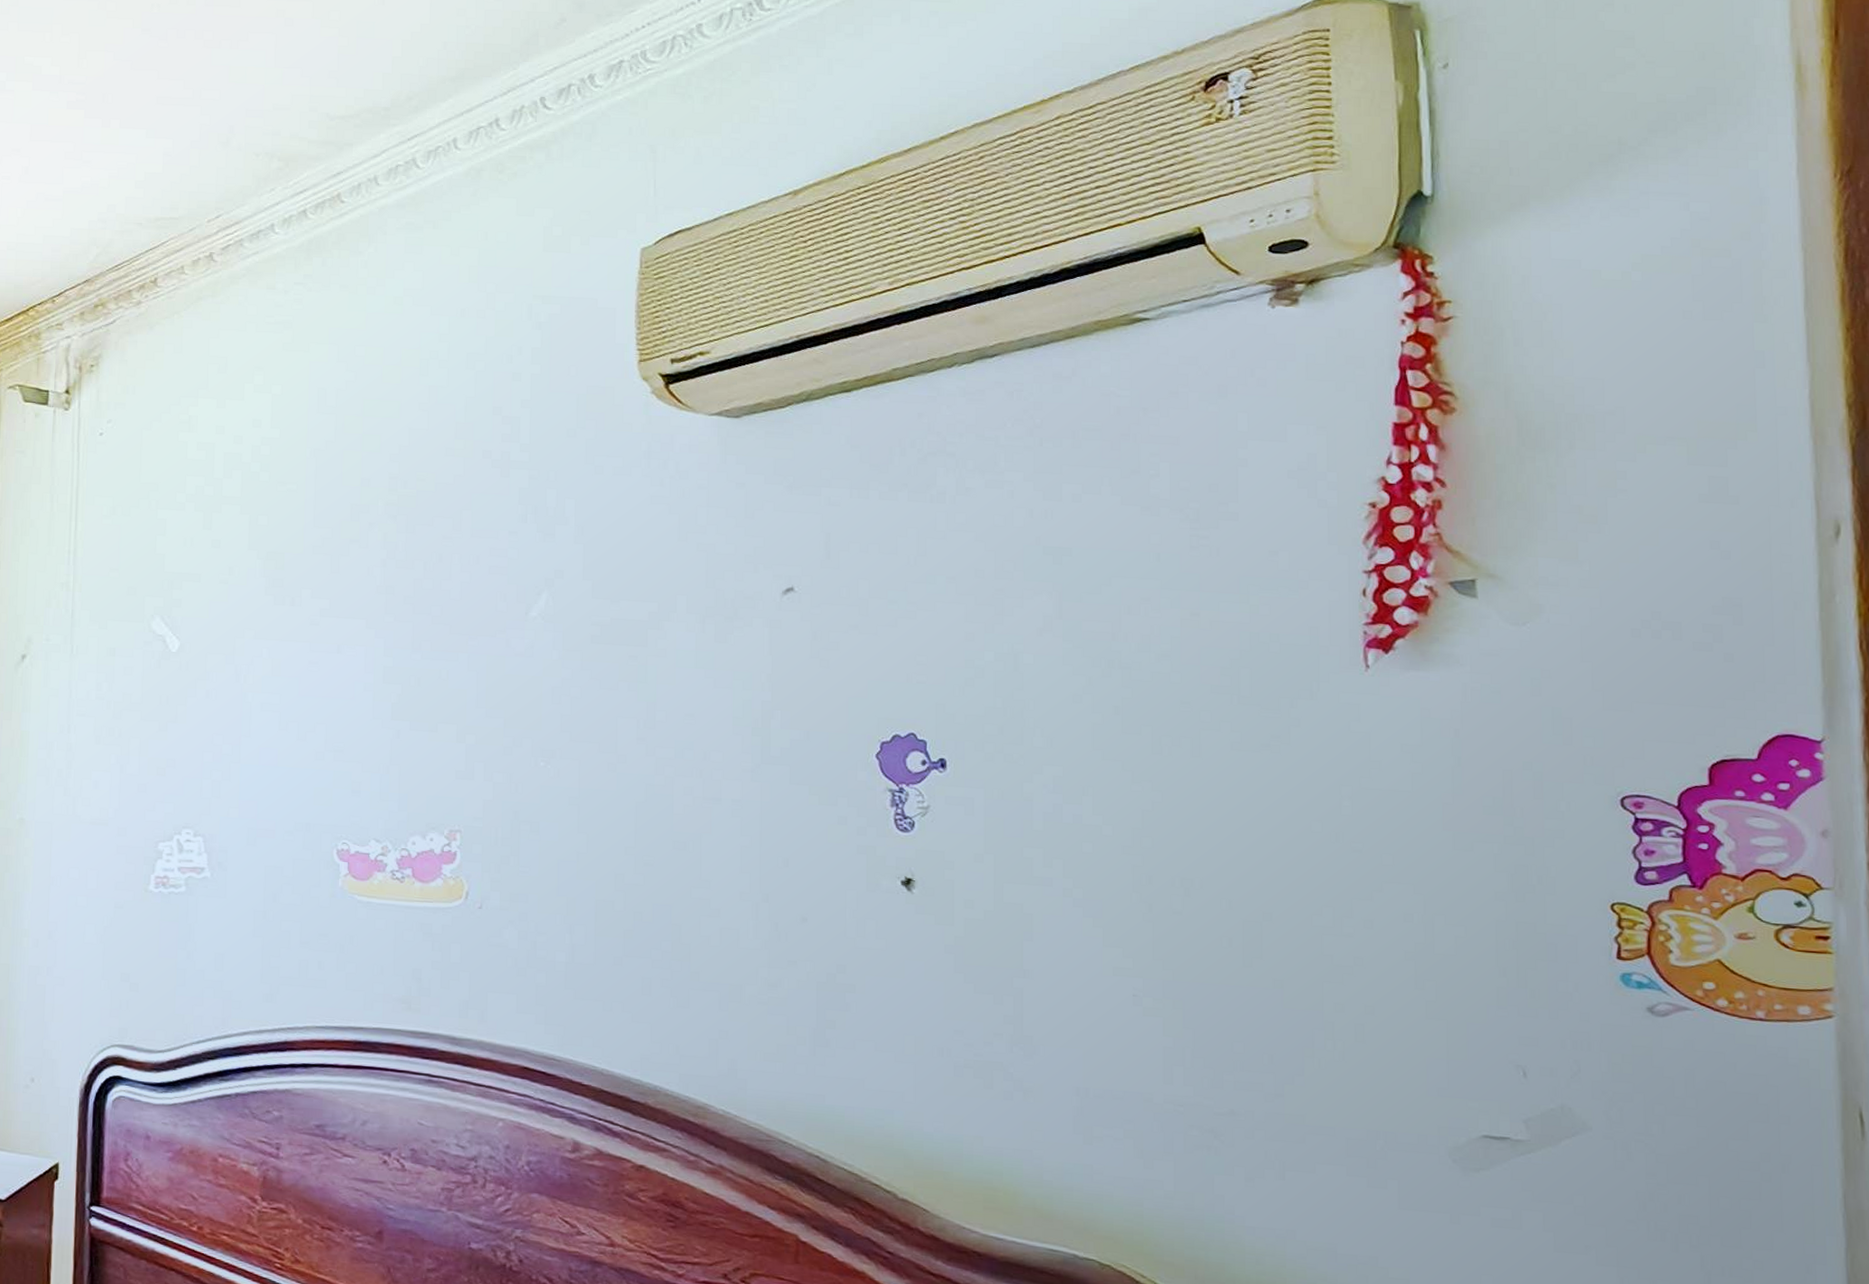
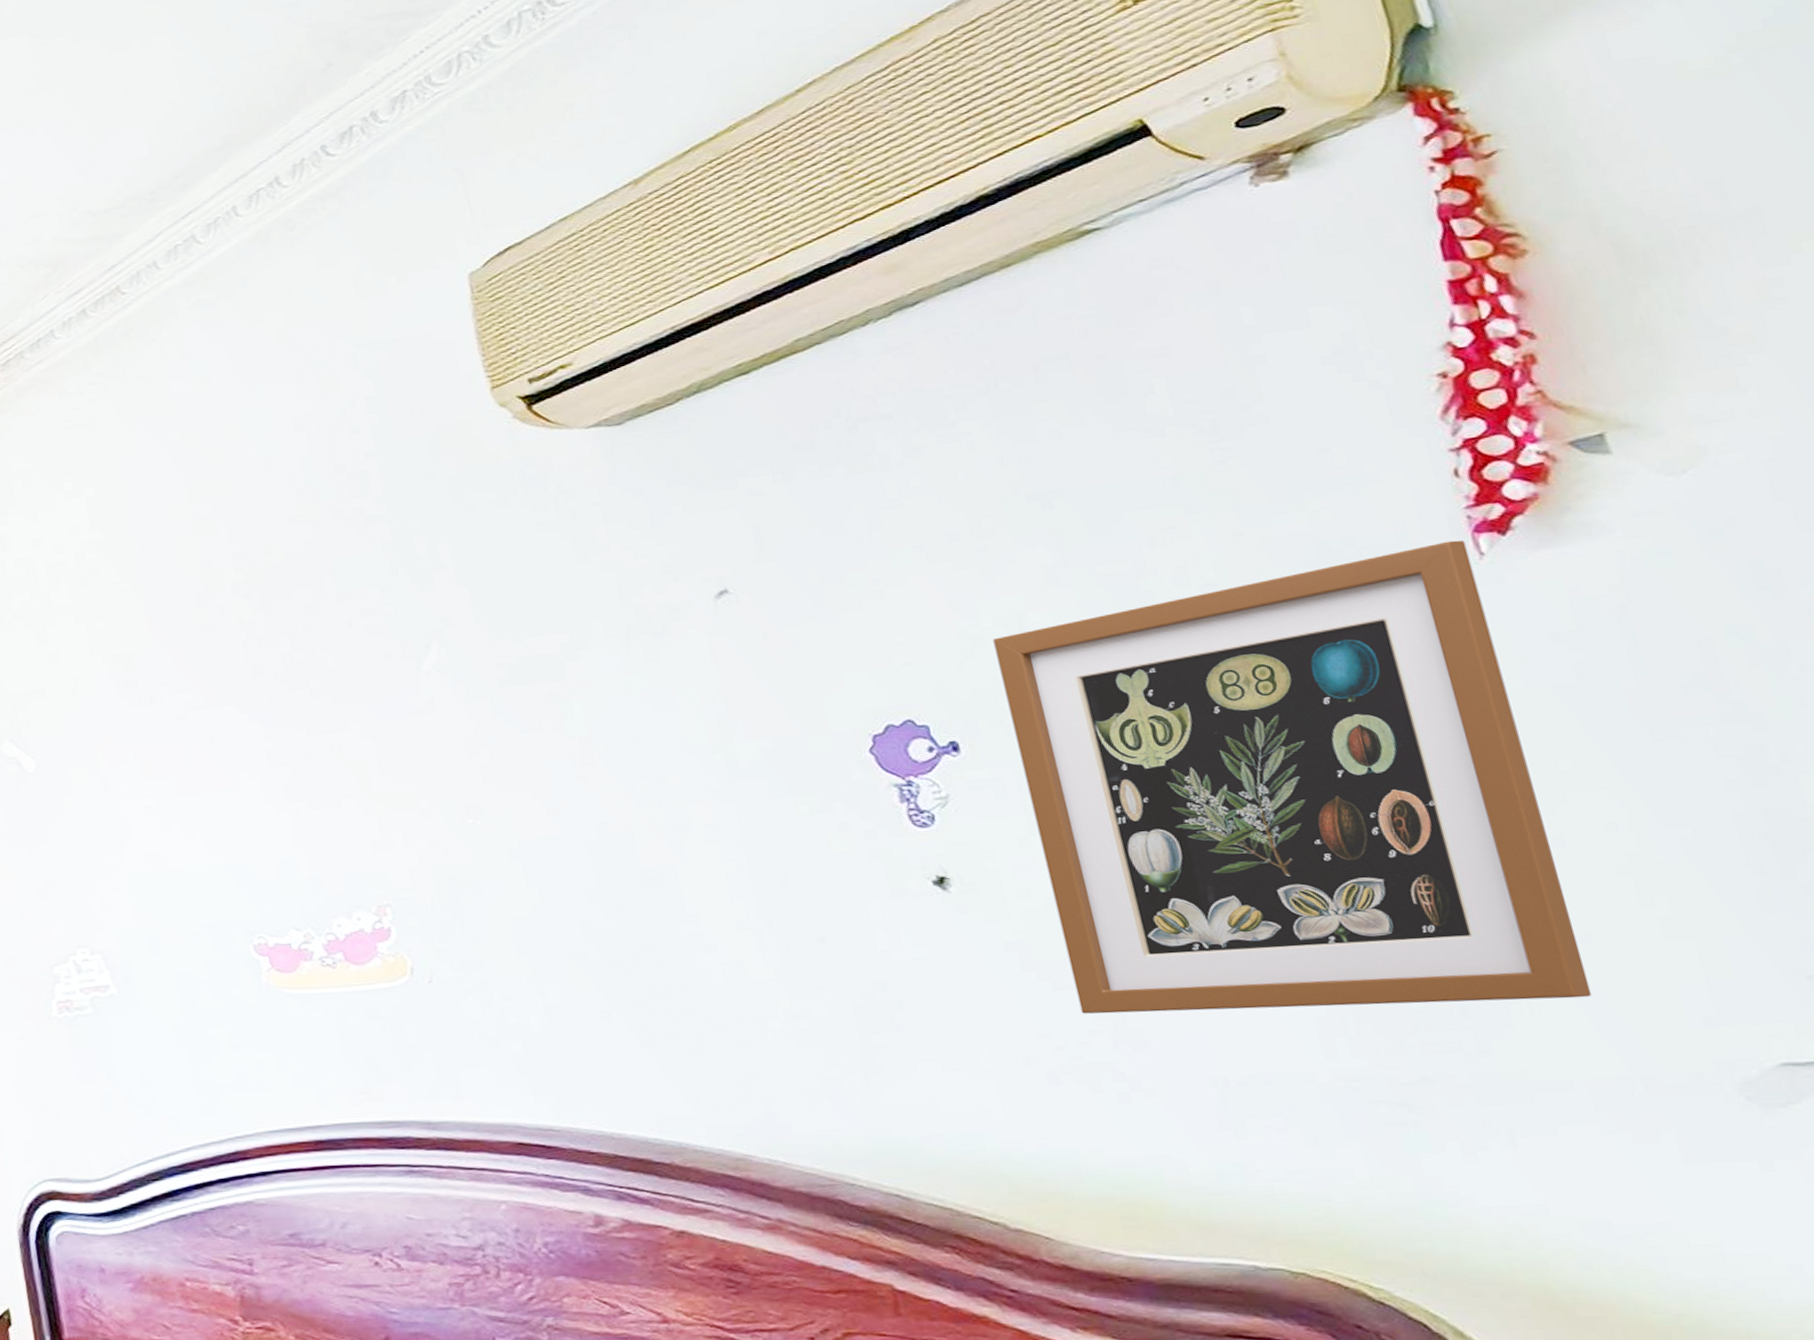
picture frame: none [991,650,1365,1060] -> present [993,540,1593,1014]

